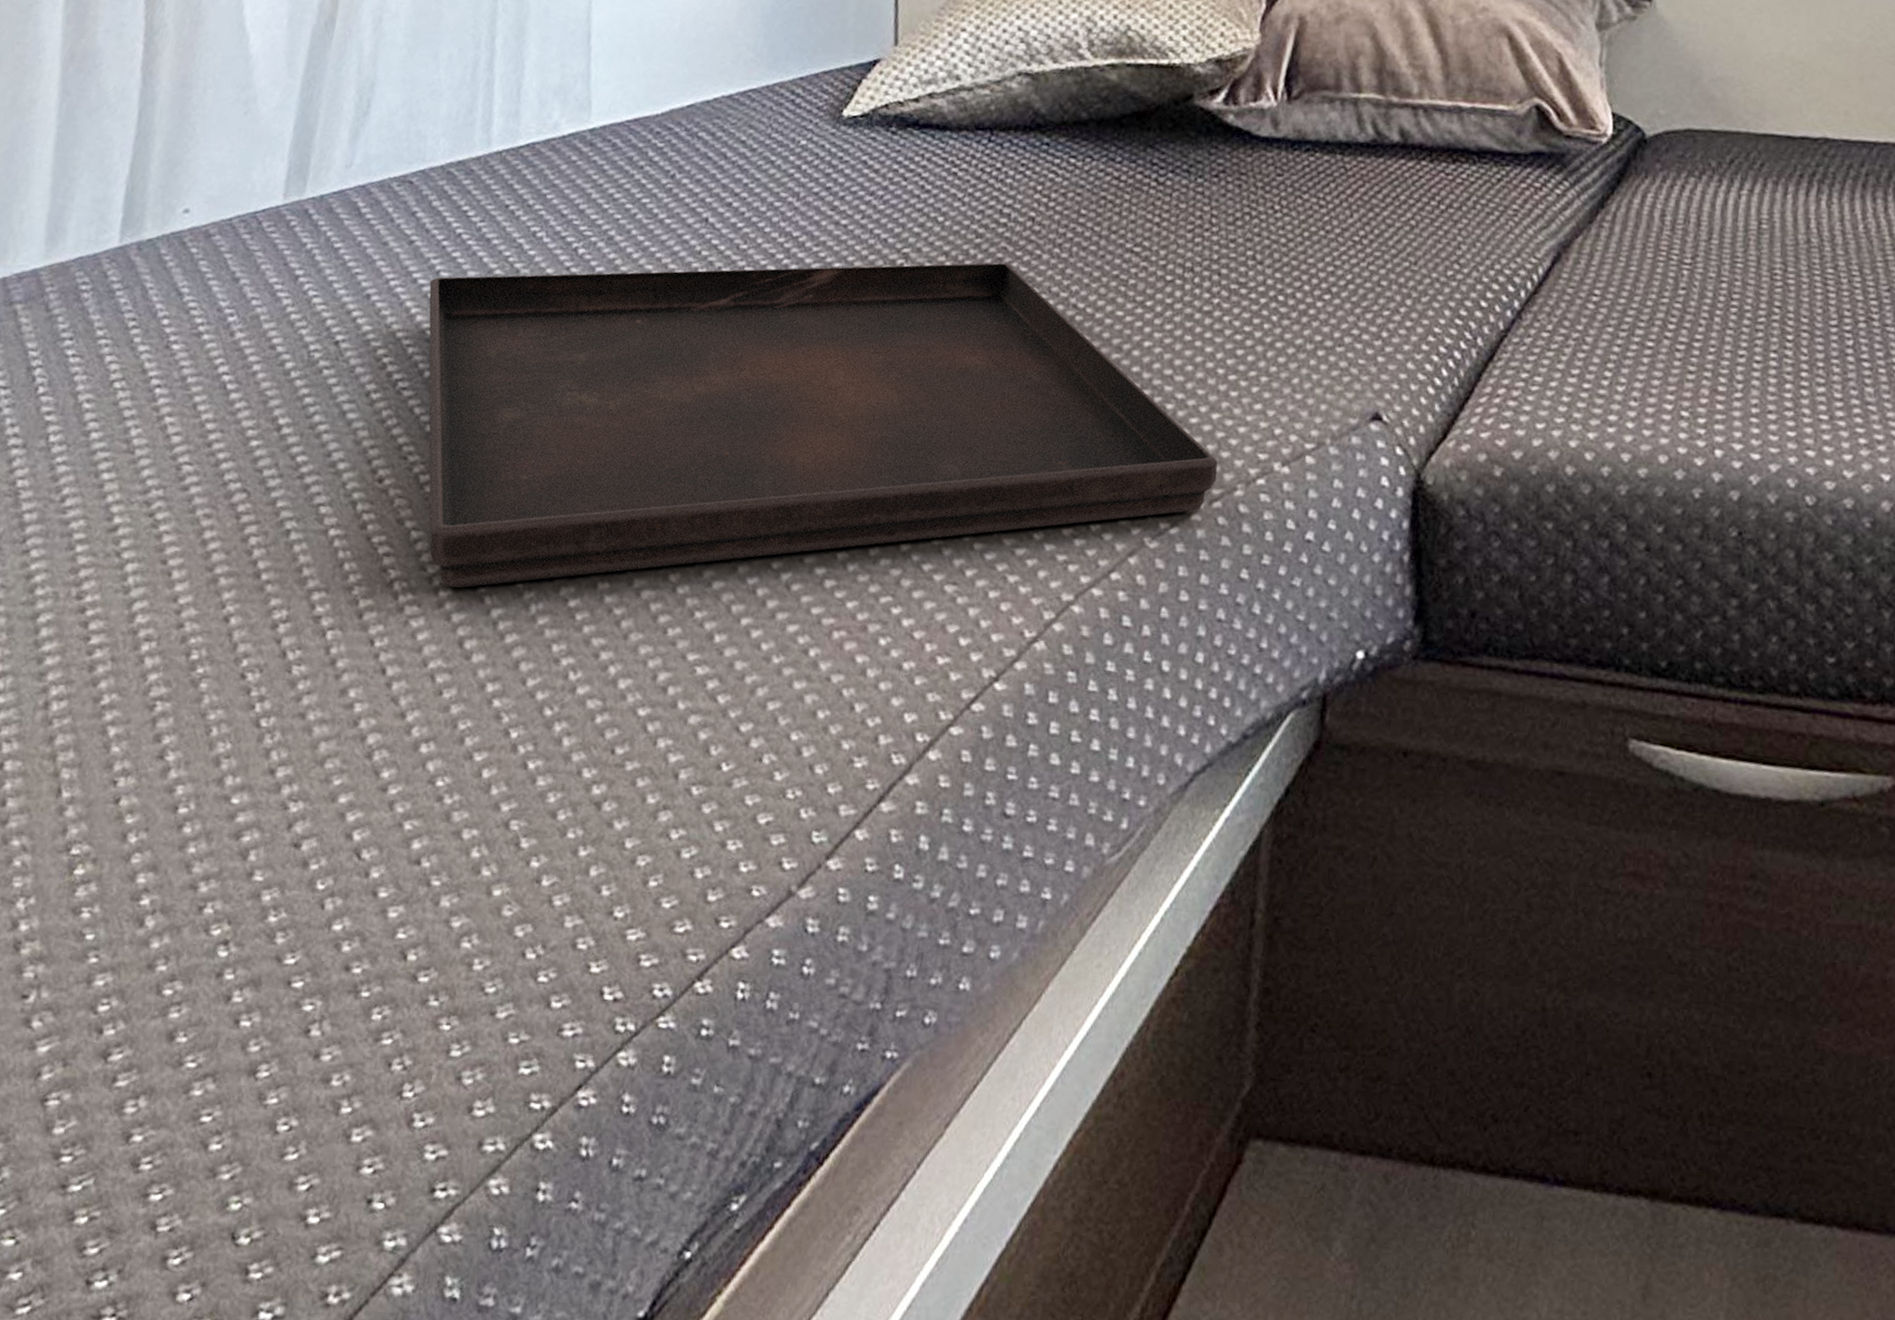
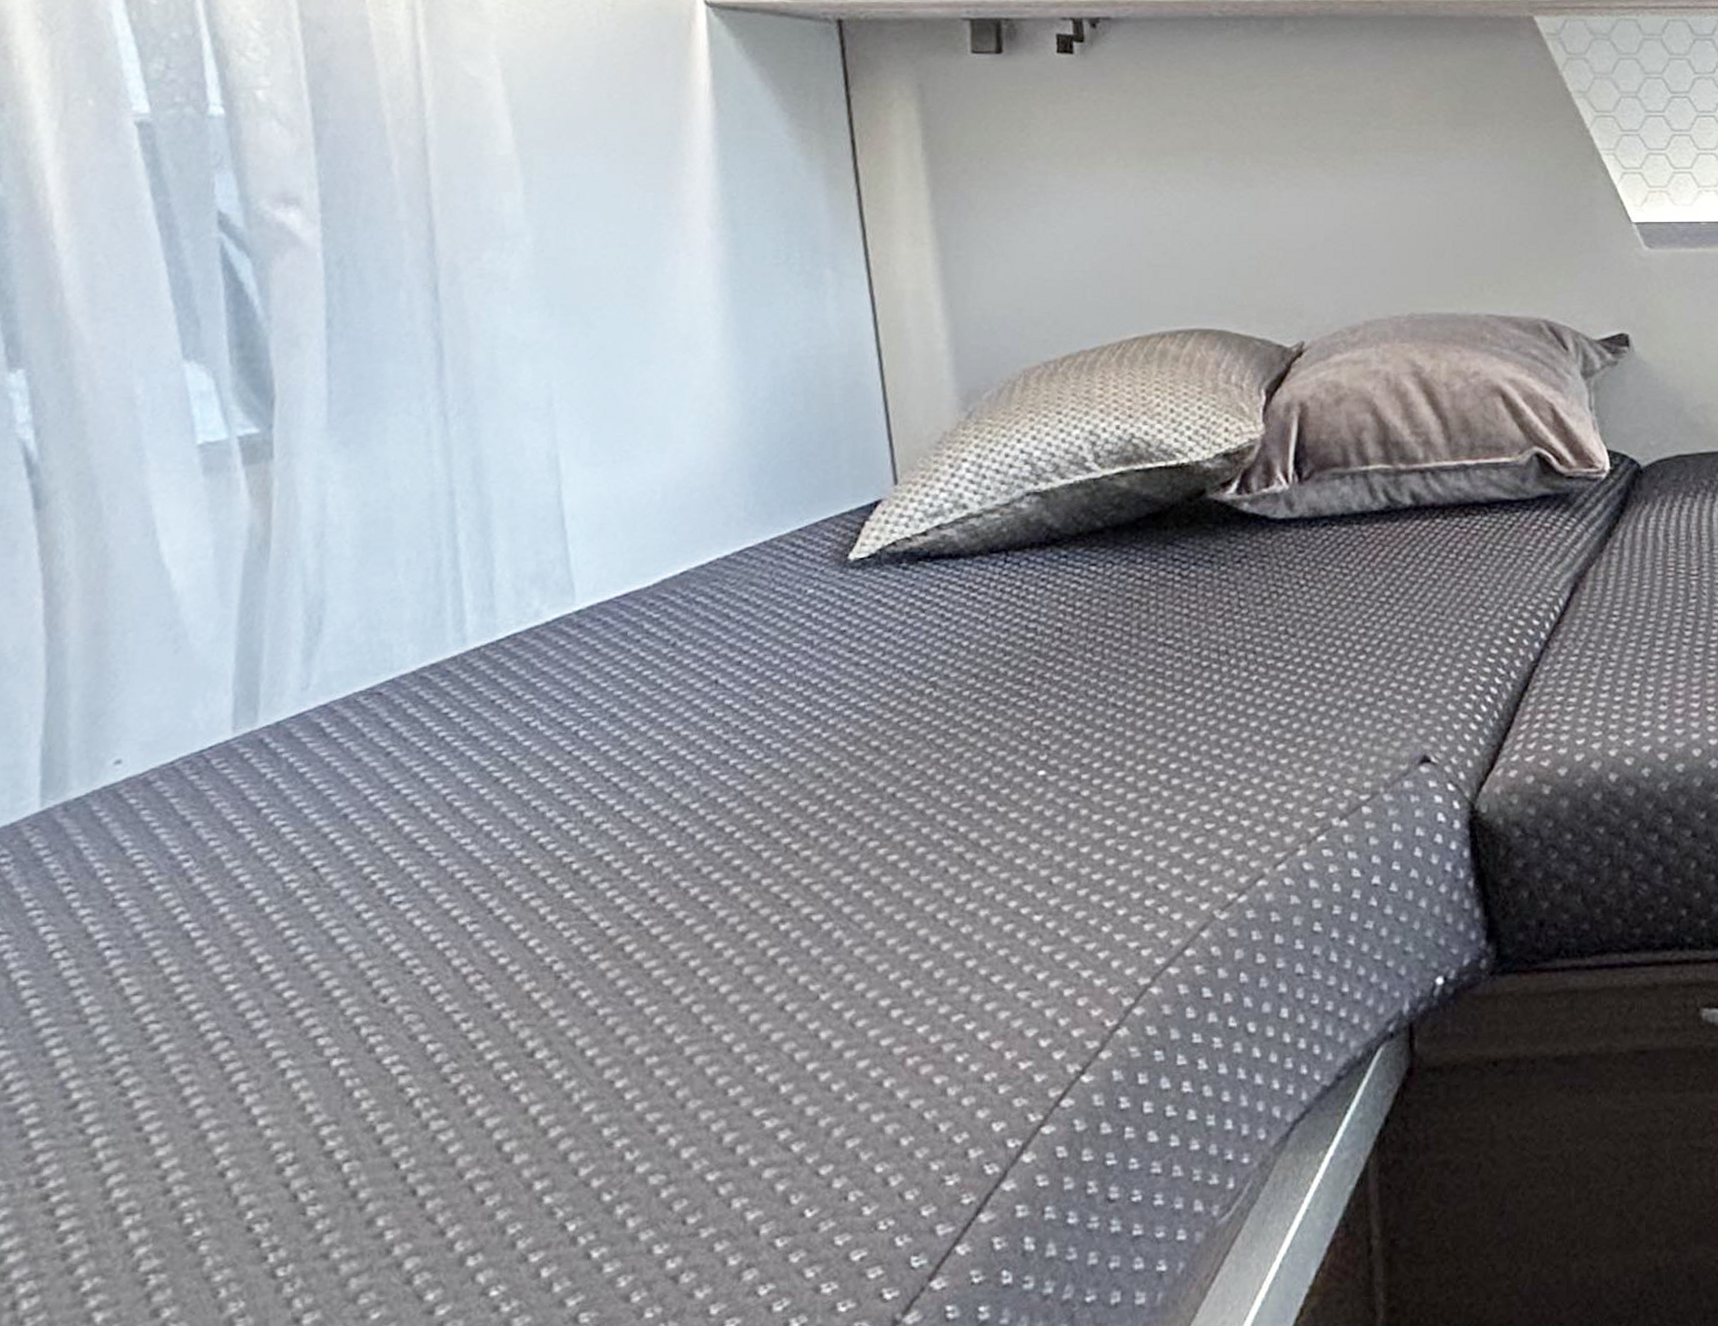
serving tray: present [429,262,1218,588] -> none [414,675,1278,1094]

